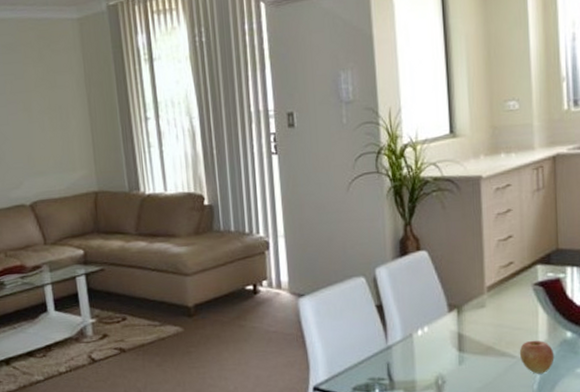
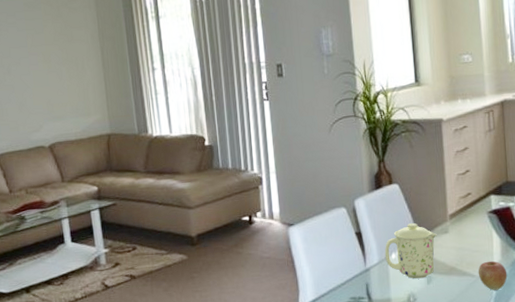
mug: none [409,296,472,359] -> present [384,223,437,279]

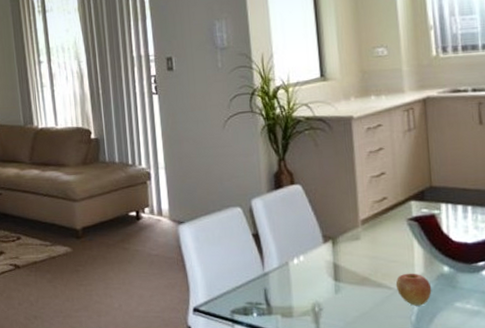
mug: present [384,223,437,279] -> none [285,227,346,287]

